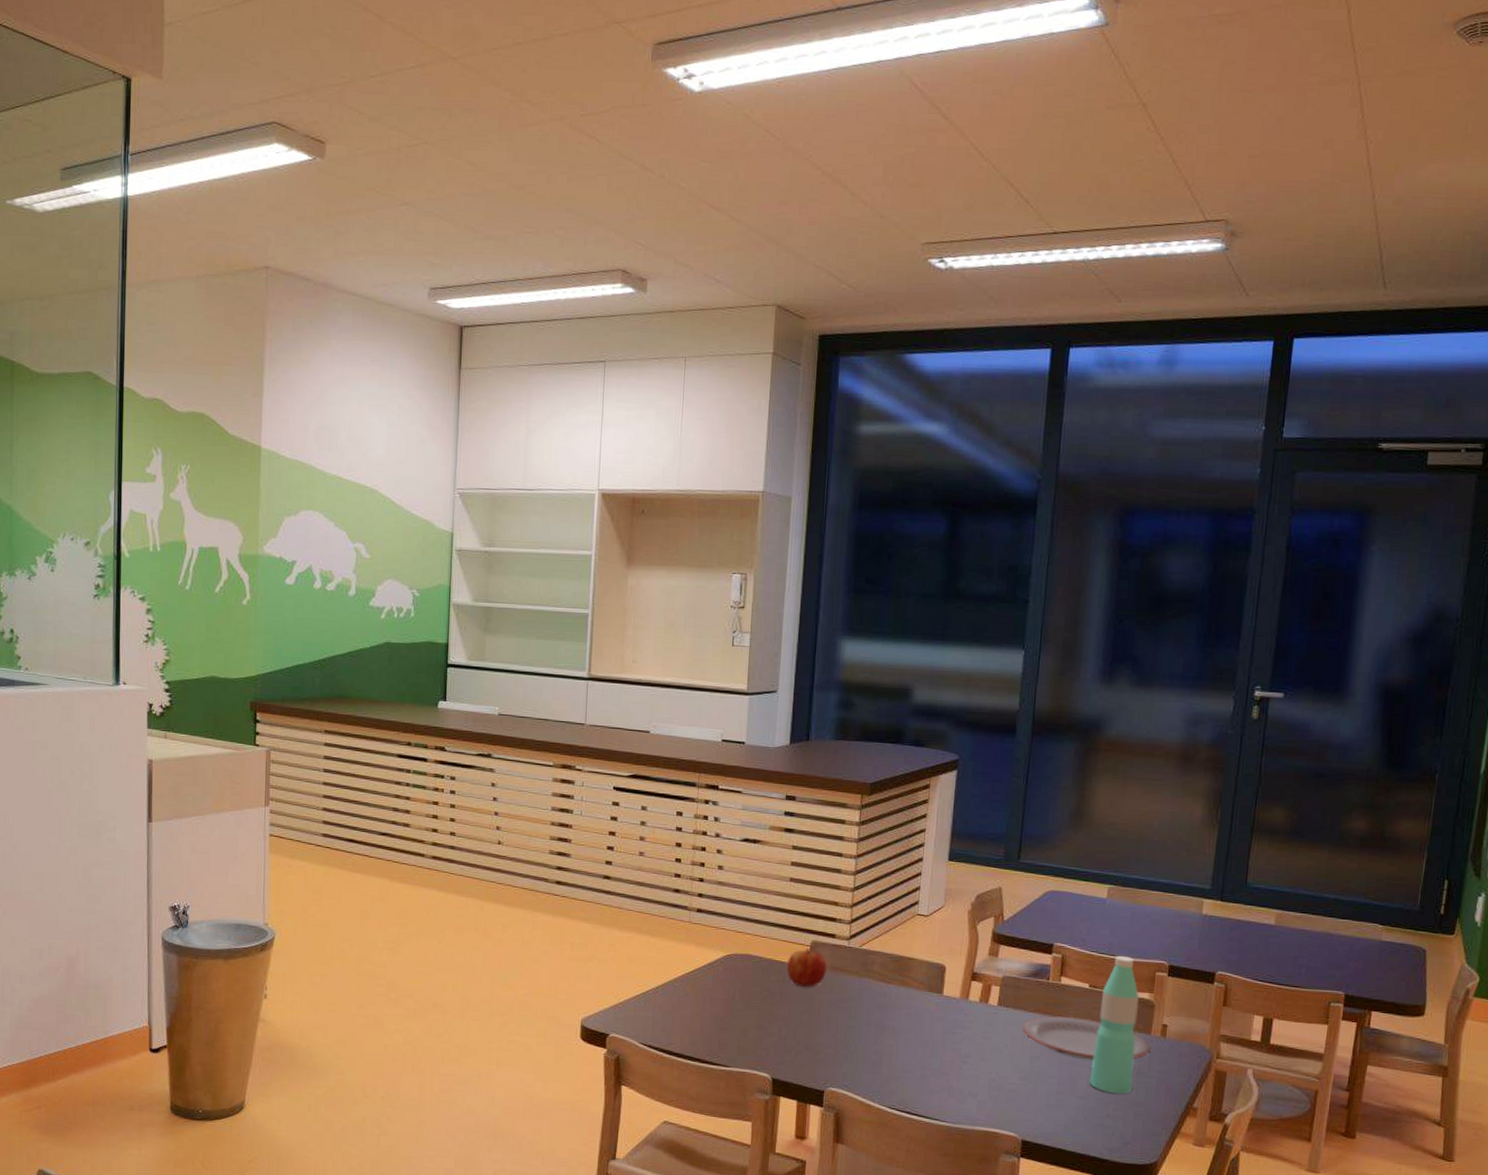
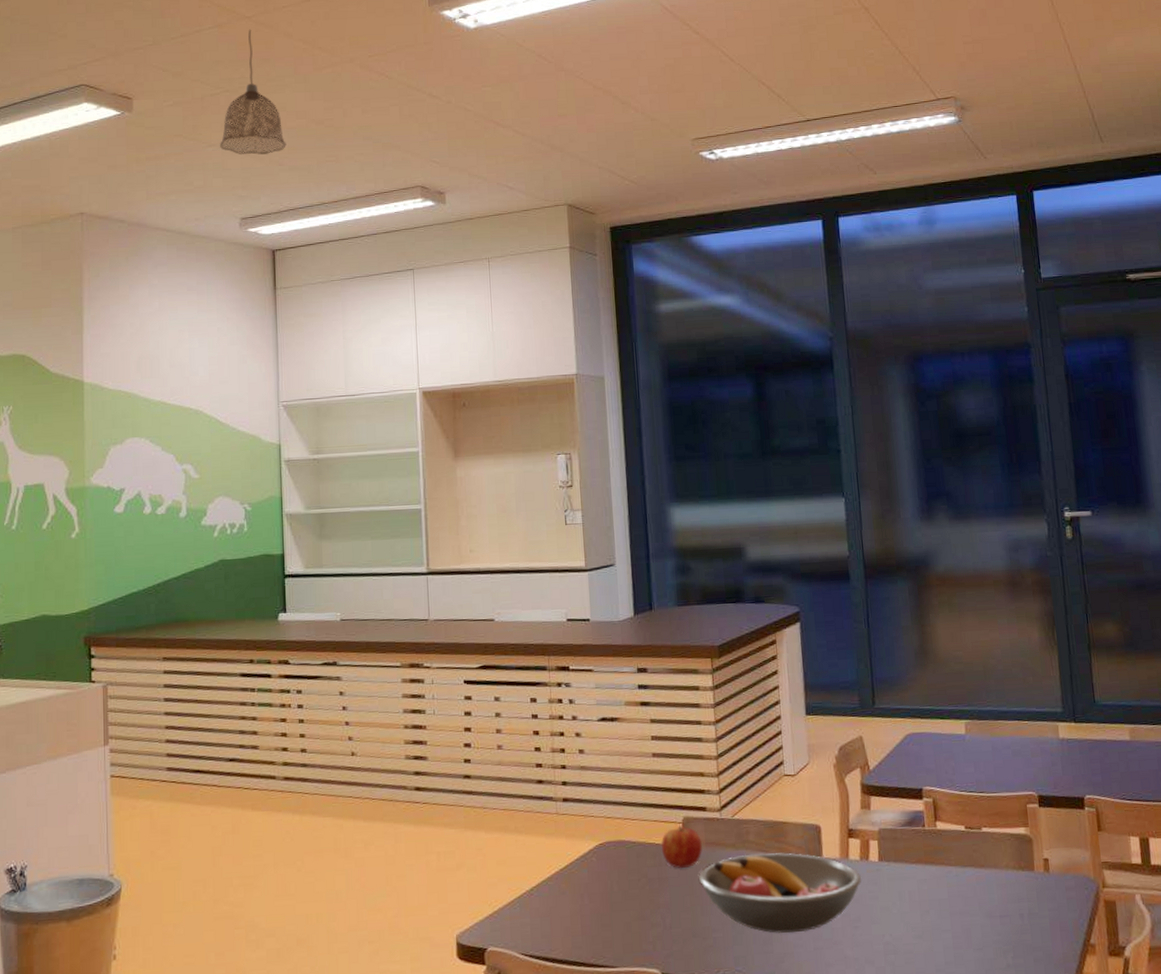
pendant lamp: none [414,72,484,219] -> present [220,29,286,155]
fruit bowl: none [818,982,978,1060] -> present [698,853,861,934]
plate: present [1022,1015,1151,1060] -> none [907,862,1037,908]
water bottle: present [1089,955,1139,1095] -> none [979,791,1028,941]

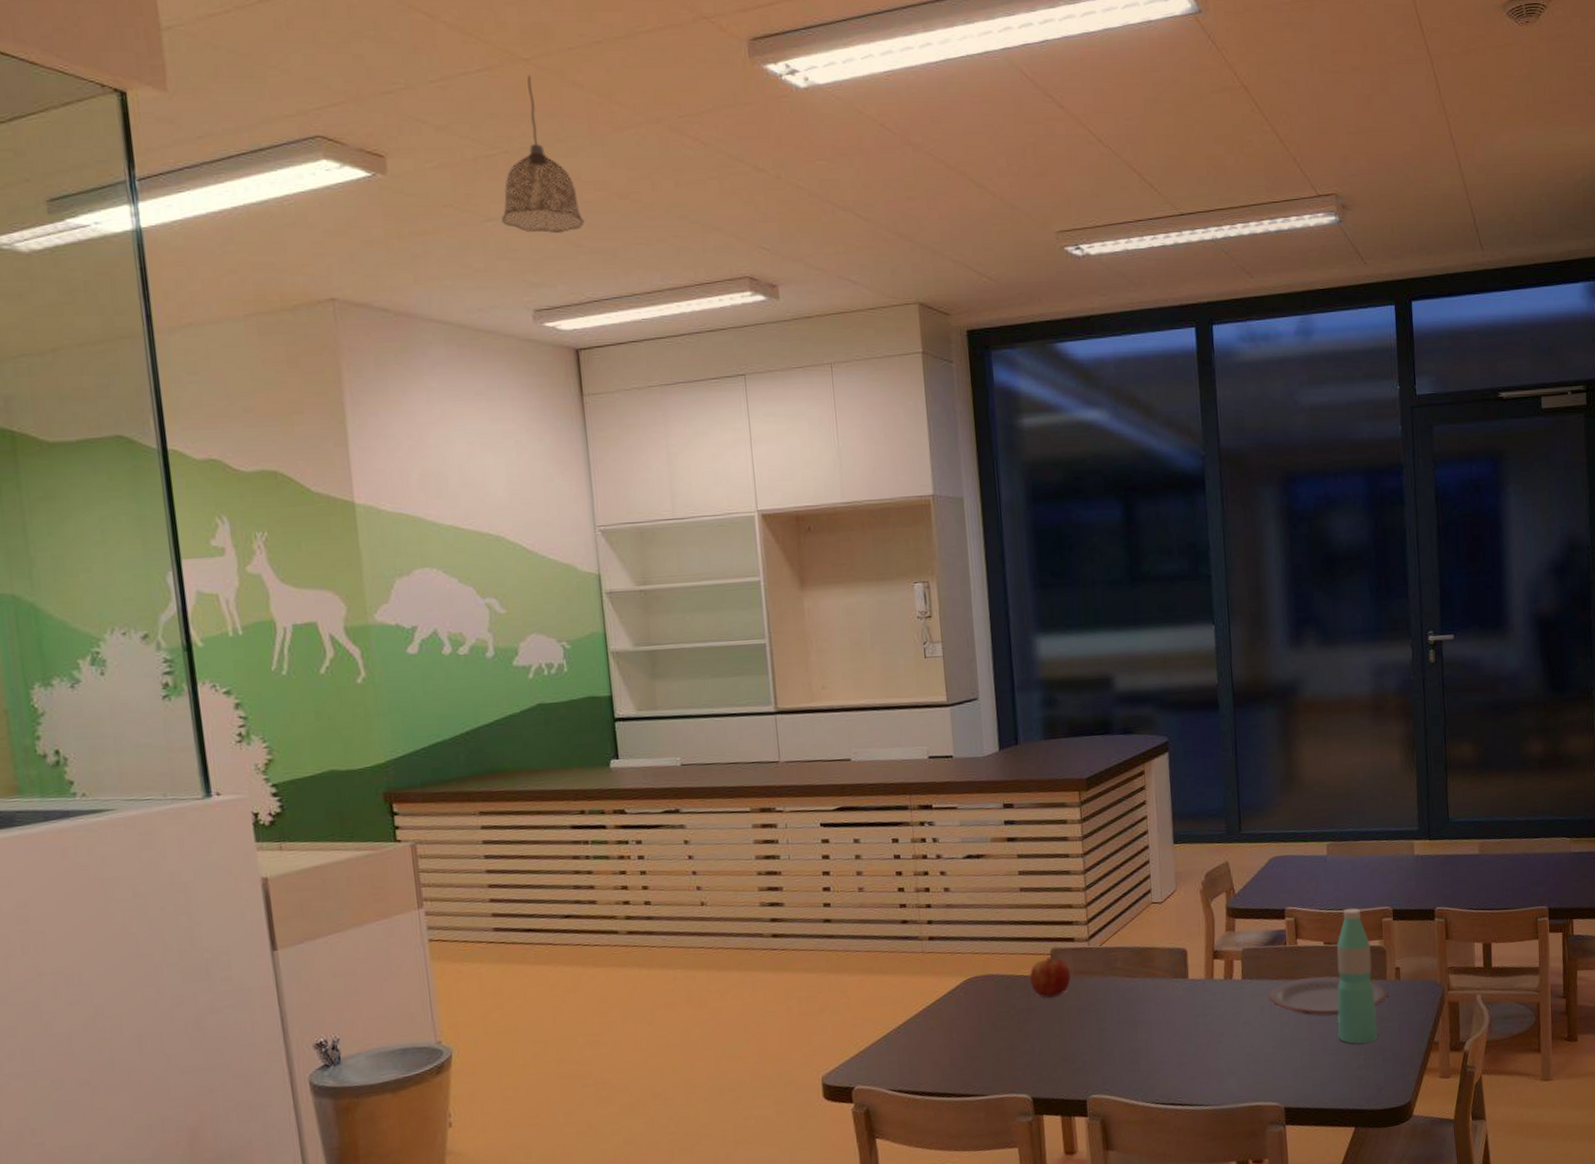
fruit bowl: present [698,853,861,934] -> none [1067,976,1225,1053]
plate: none [907,862,1037,908] -> present [1268,975,1388,1016]
water bottle: none [979,791,1028,941] -> present [1336,908,1378,1044]

